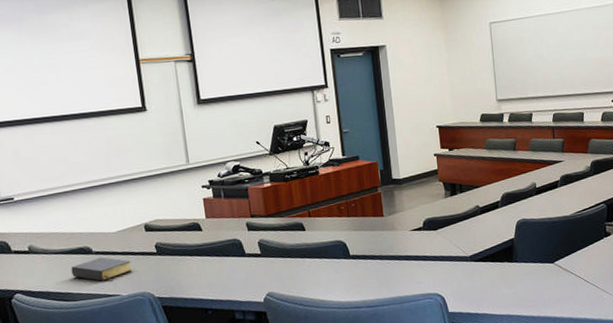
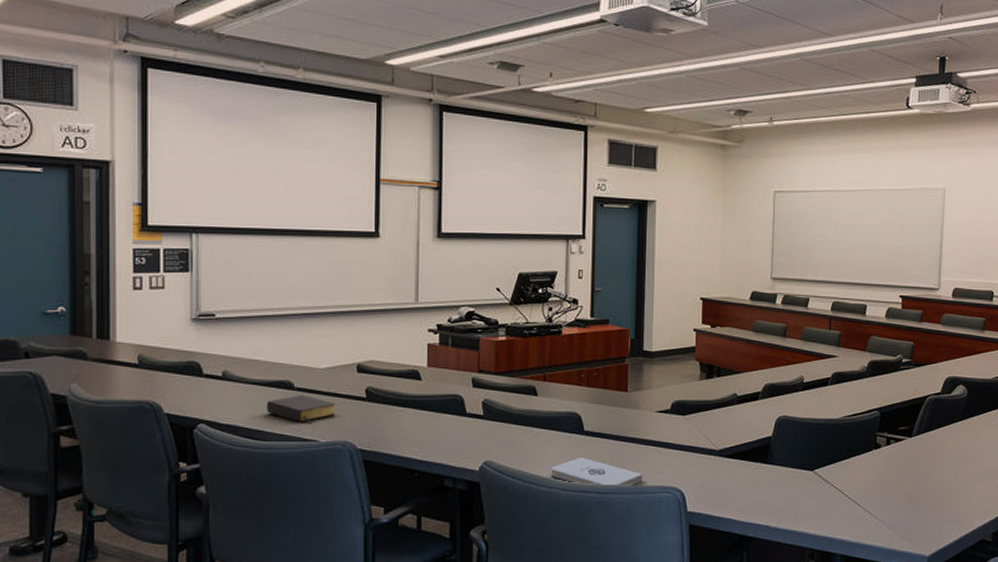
notepad: none [325,278,407,303] -> present [550,457,643,487]

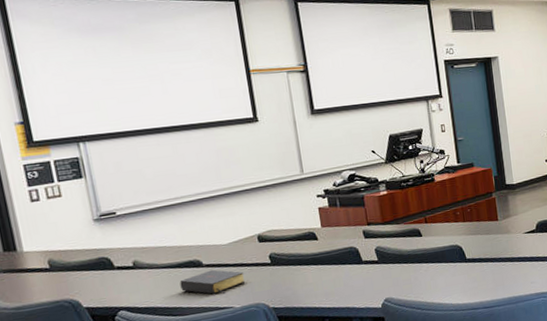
notepad: present [550,457,643,487] -> none [443,281,522,305]

